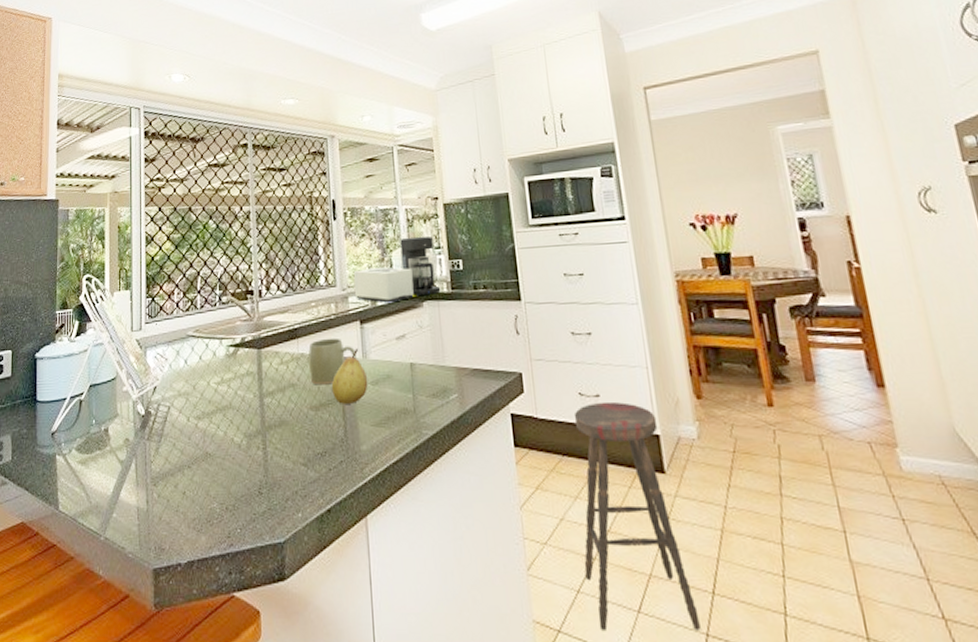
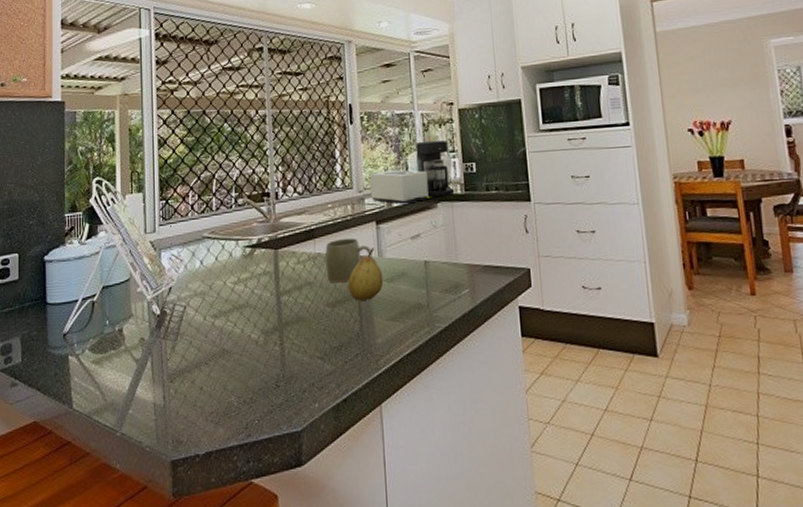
bar stool: present [573,401,701,631] -> none [577,293,684,497]

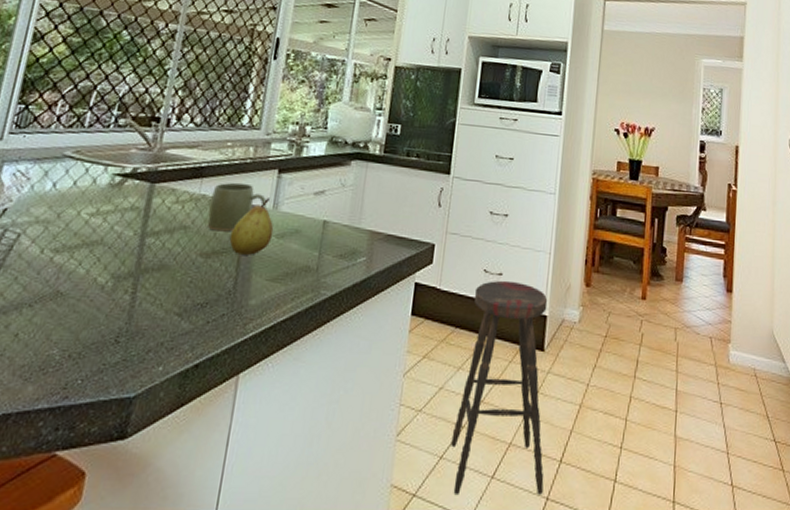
toaster: present [369,170,429,204] -> none [278,116,348,156]
coffee maker: present [416,139,455,198] -> none [337,92,376,155]
bar stool: none [577,293,684,497] -> present [451,280,548,495]

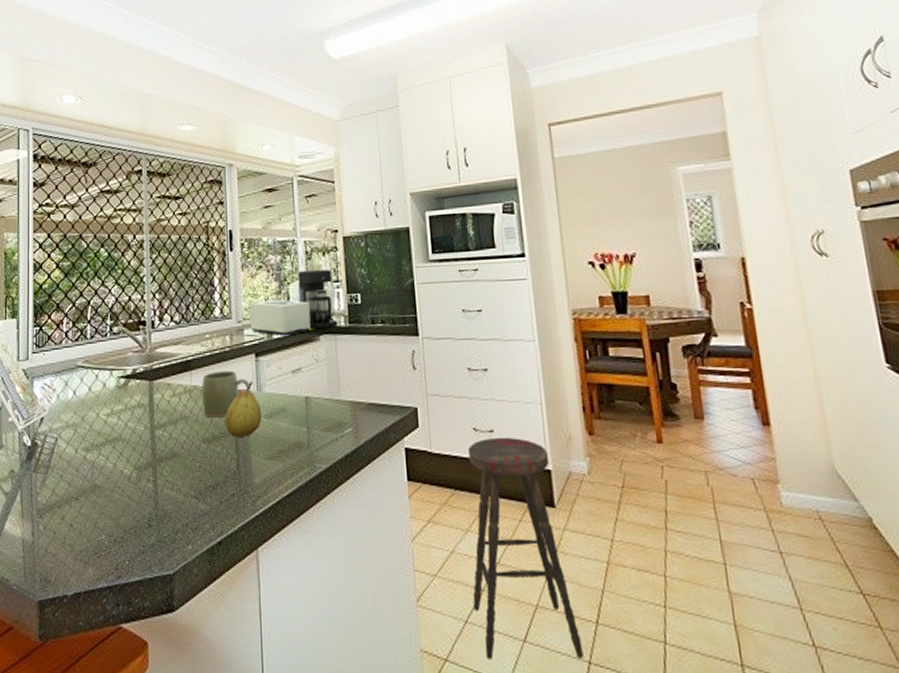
toaster: none [278,116,348,156] -> present [249,299,311,336]
coffee maker: none [337,92,376,155] -> present [298,269,338,330]

